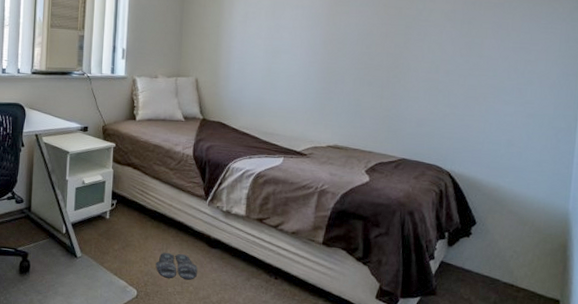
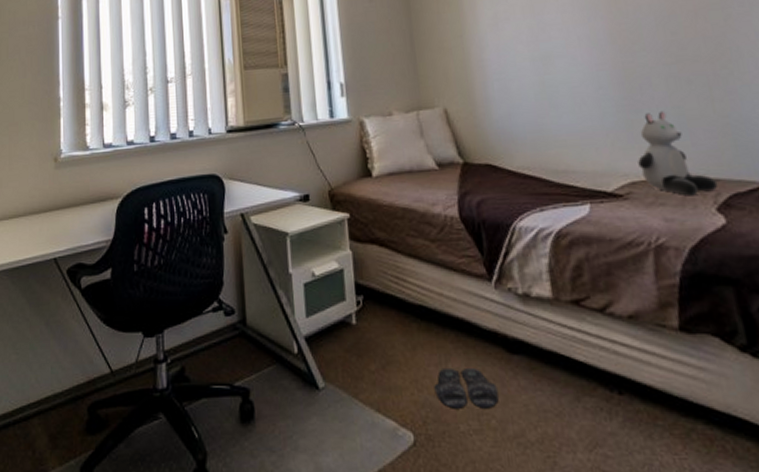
stuffed animal: none [322,100,371,161] -> present [638,110,718,196]

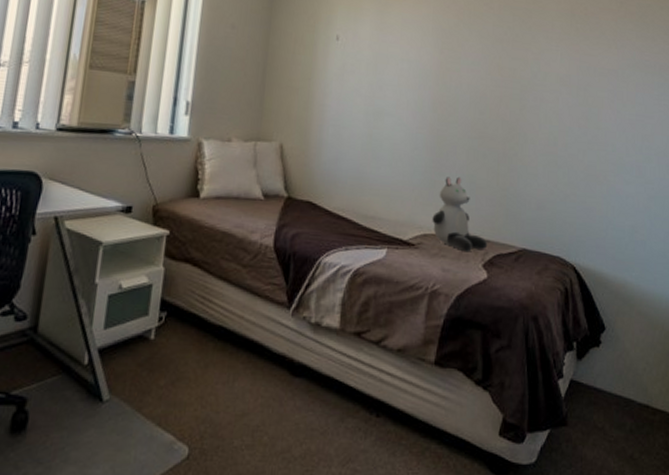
slippers: present [434,368,499,409] -> none [217,387,275,426]

